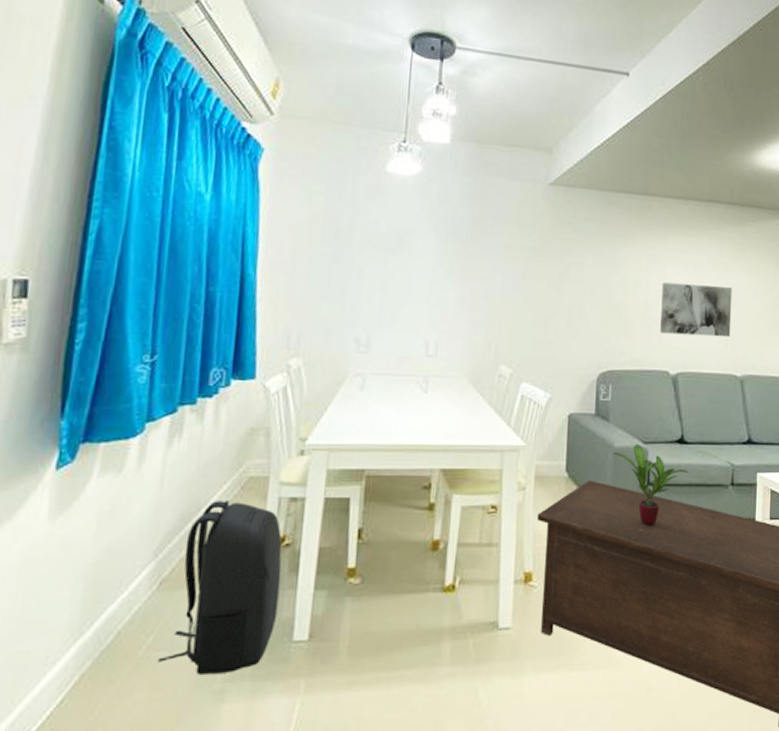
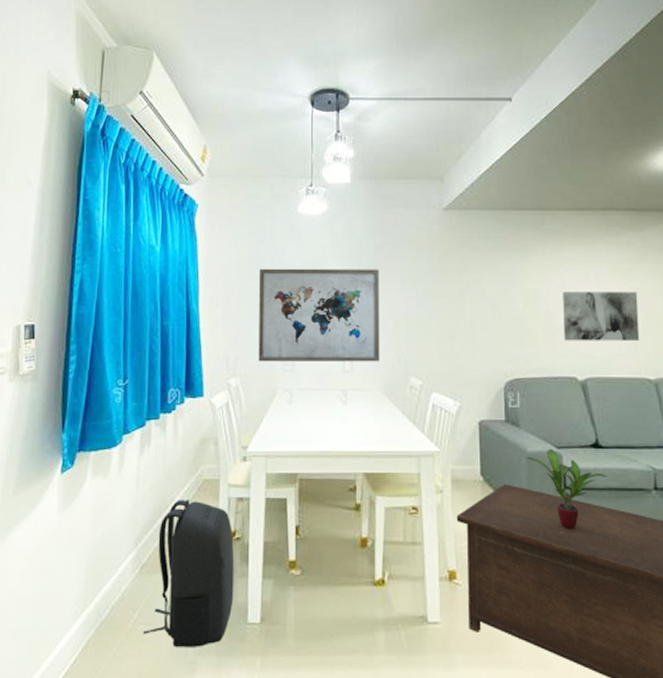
wall art: none [327,231,475,347] -> present [258,268,380,362]

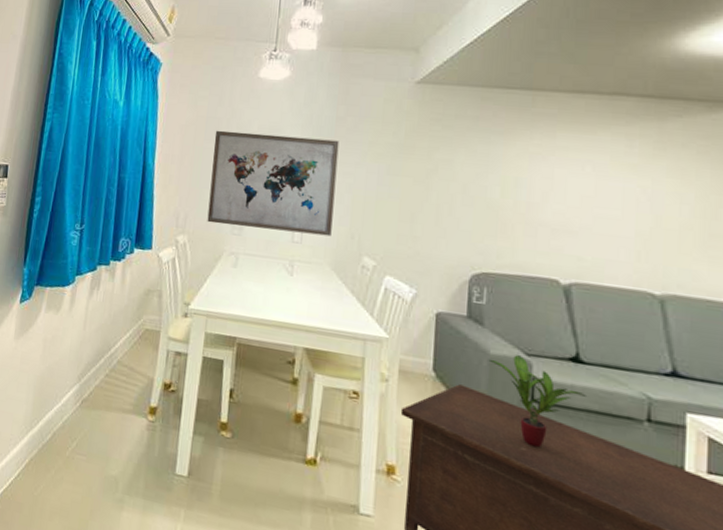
backpack: present [143,500,235,647] -> none [79,344,169,487]
wall art: present [563,291,640,342] -> none [547,183,647,249]

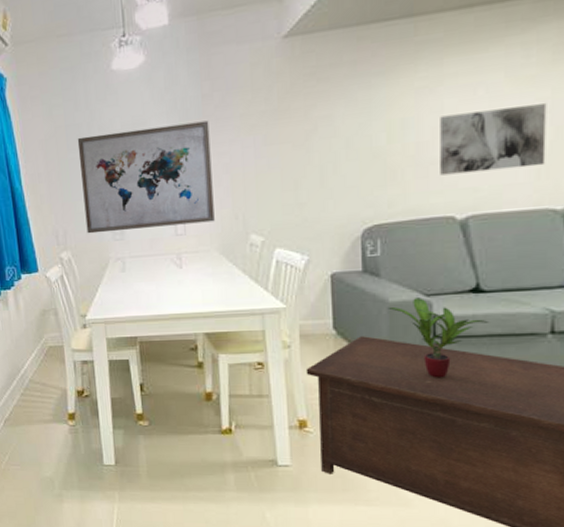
wall art: none [547,183,647,249] -> present [440,103,547,176]

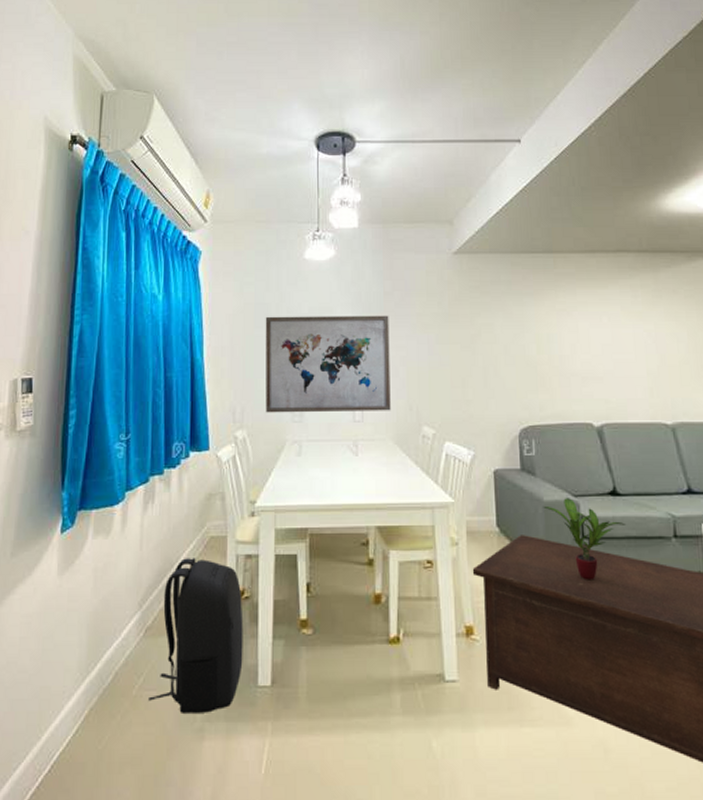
backpack: none [15,364,89,483] -> present [149,558,244,713]
wall art: present [440,103,547,176] -> none [576,335,656,386]

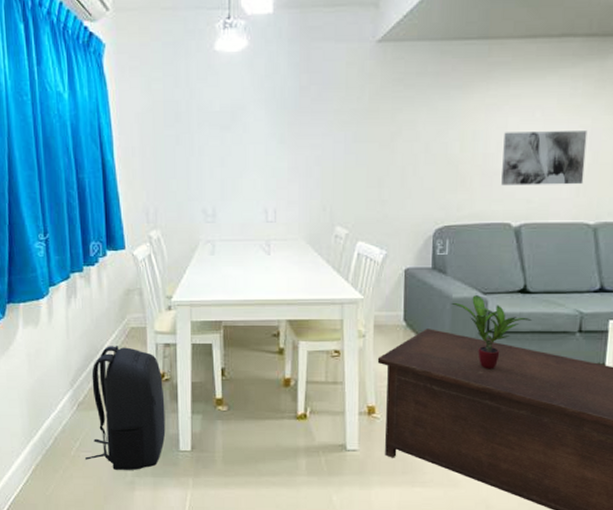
wall art: present [265,315,391,413] -> none [175,112,305,214]
wall art: none [576,335,656,386] -> present [501,131,588,186]

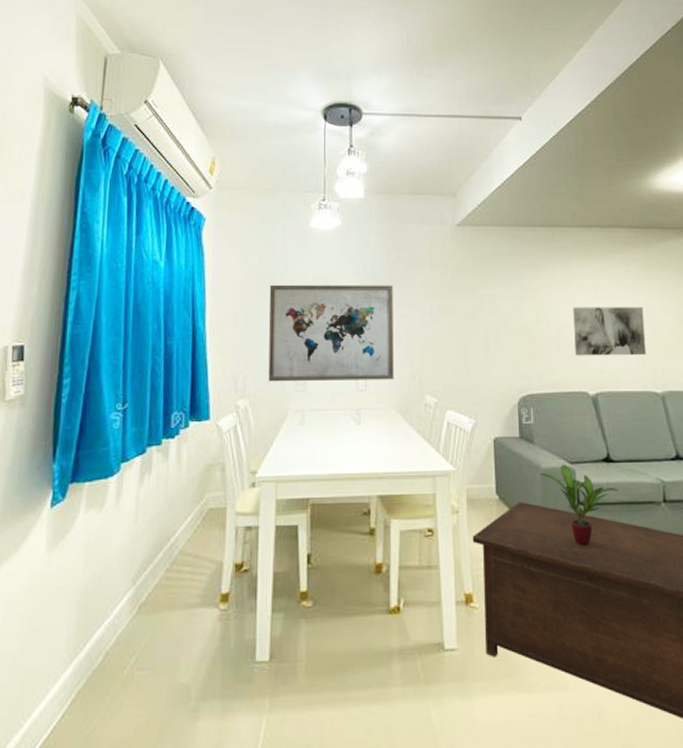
backpack: present [85,346,166,470] -> none [141,531,242,693]
wall art: none [175,112,305,214] -> present [268,284,394,382]

